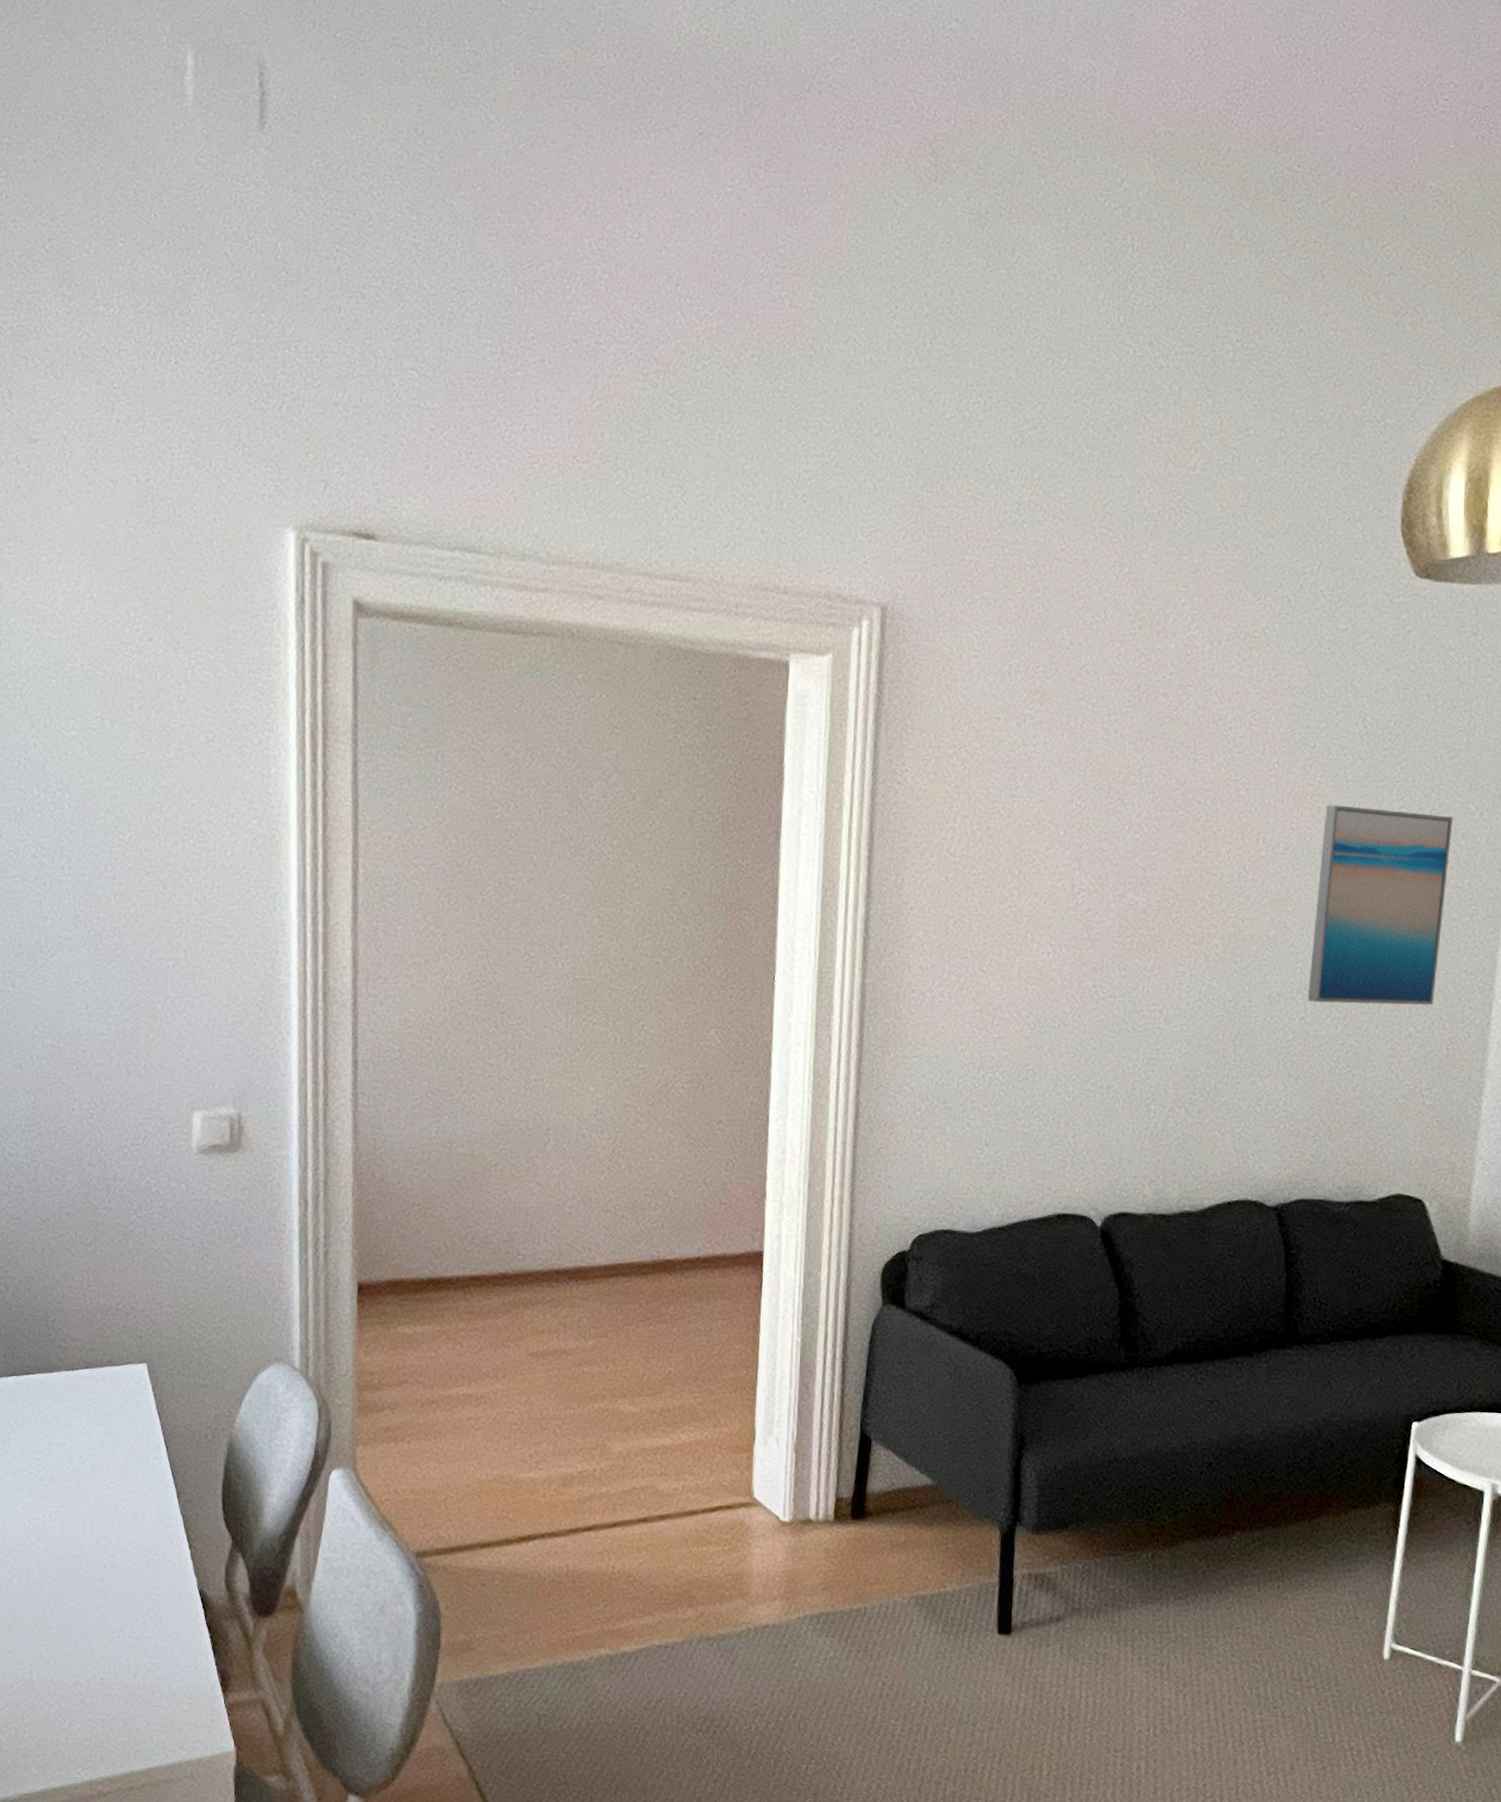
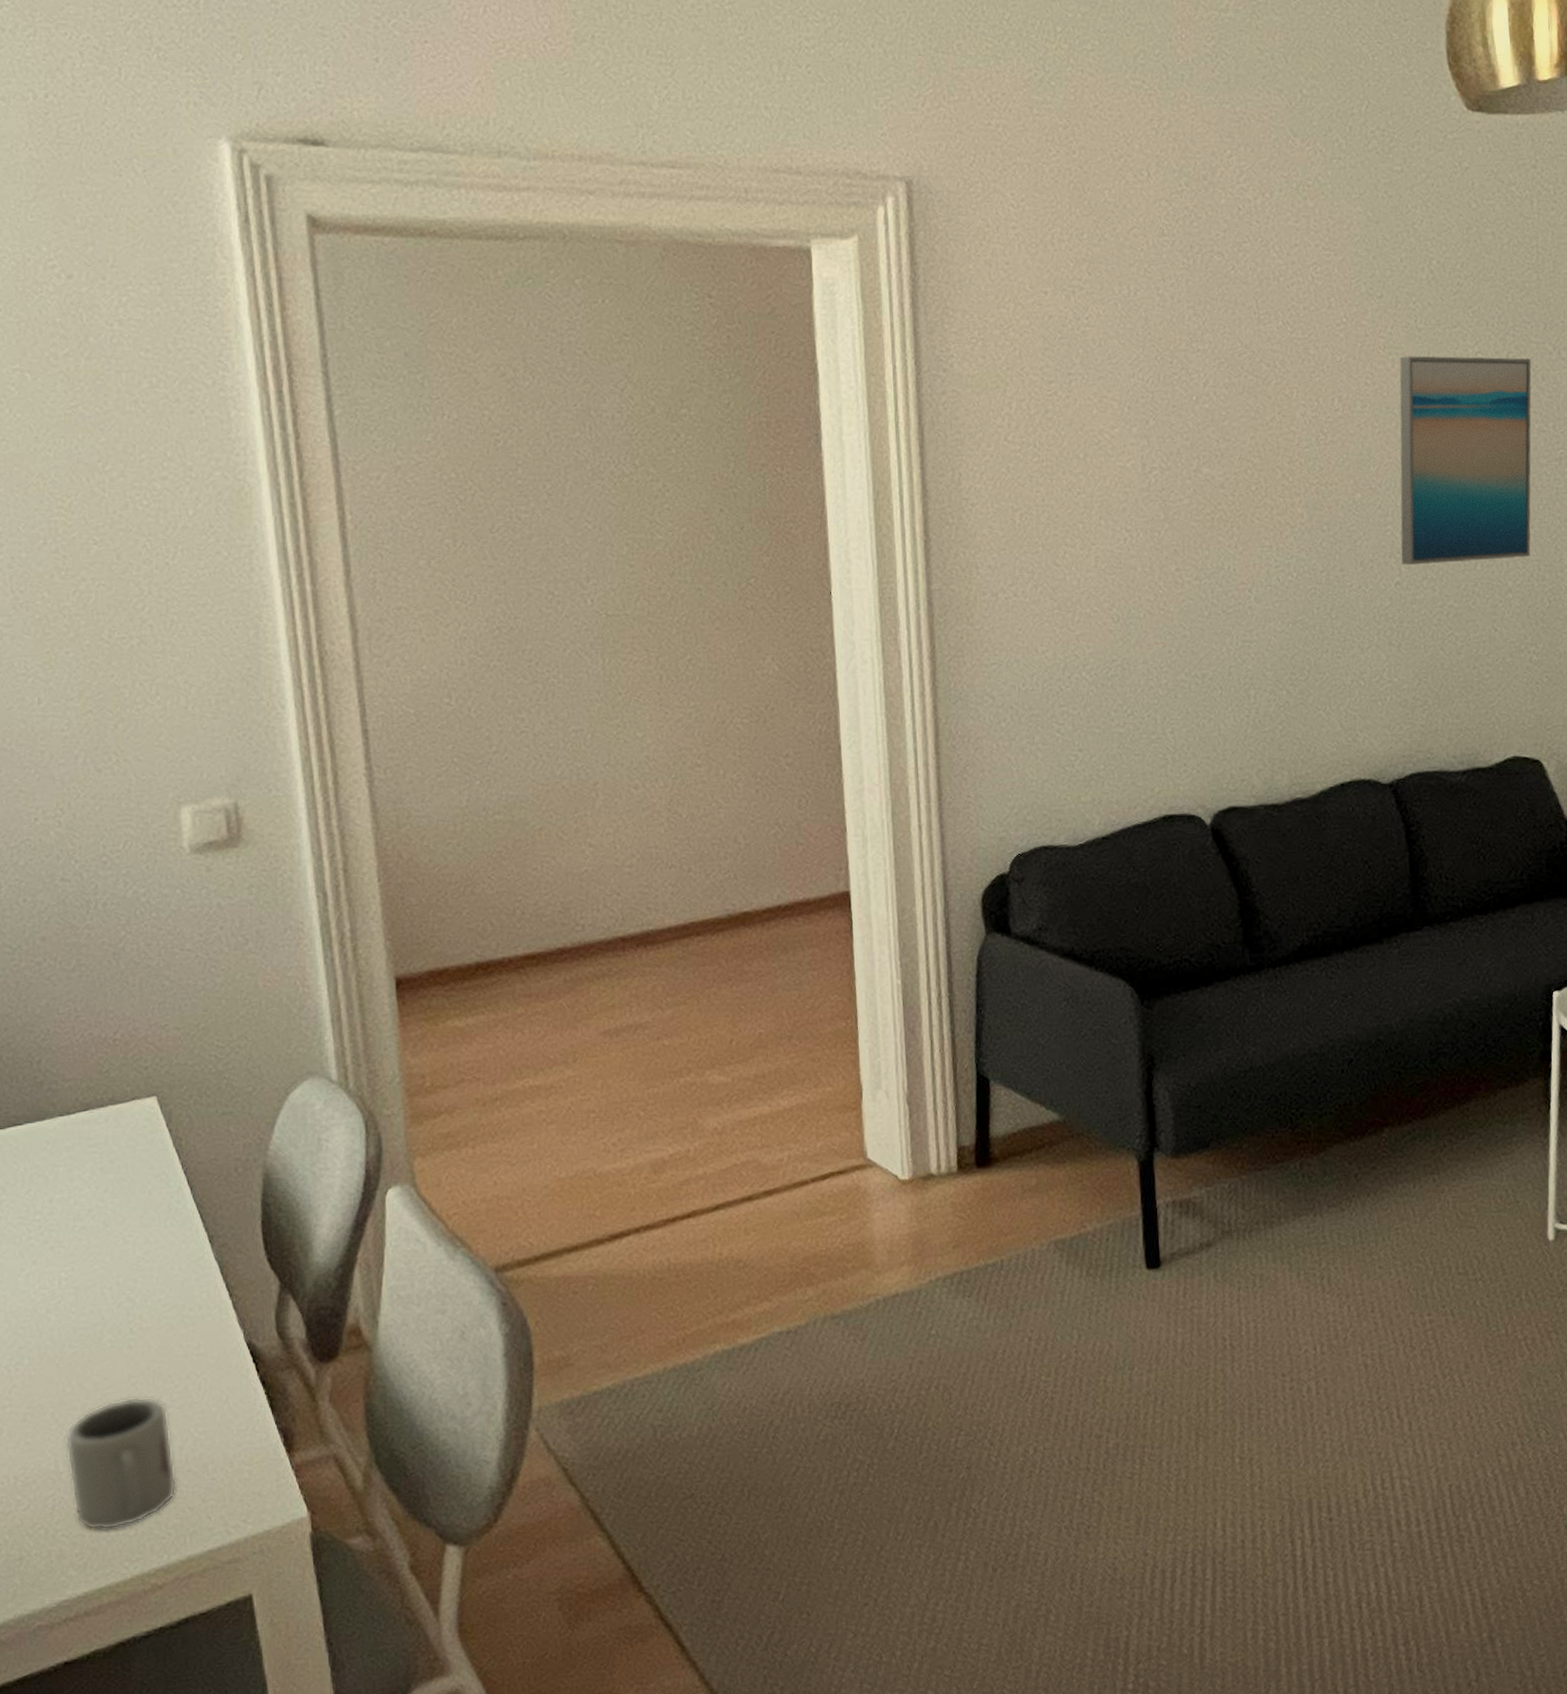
cup: none [40,1624,128,1738] -> present [65,1396,177,1530]

